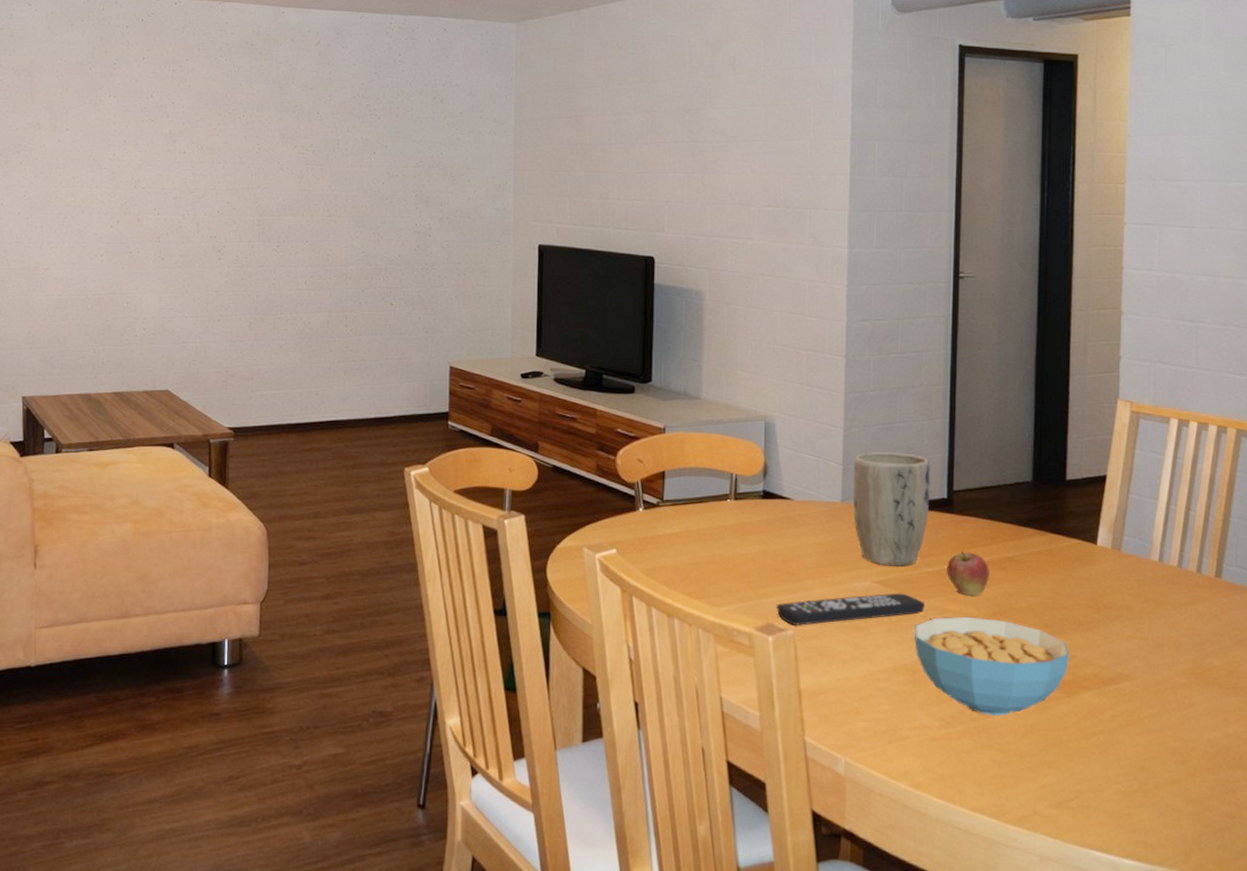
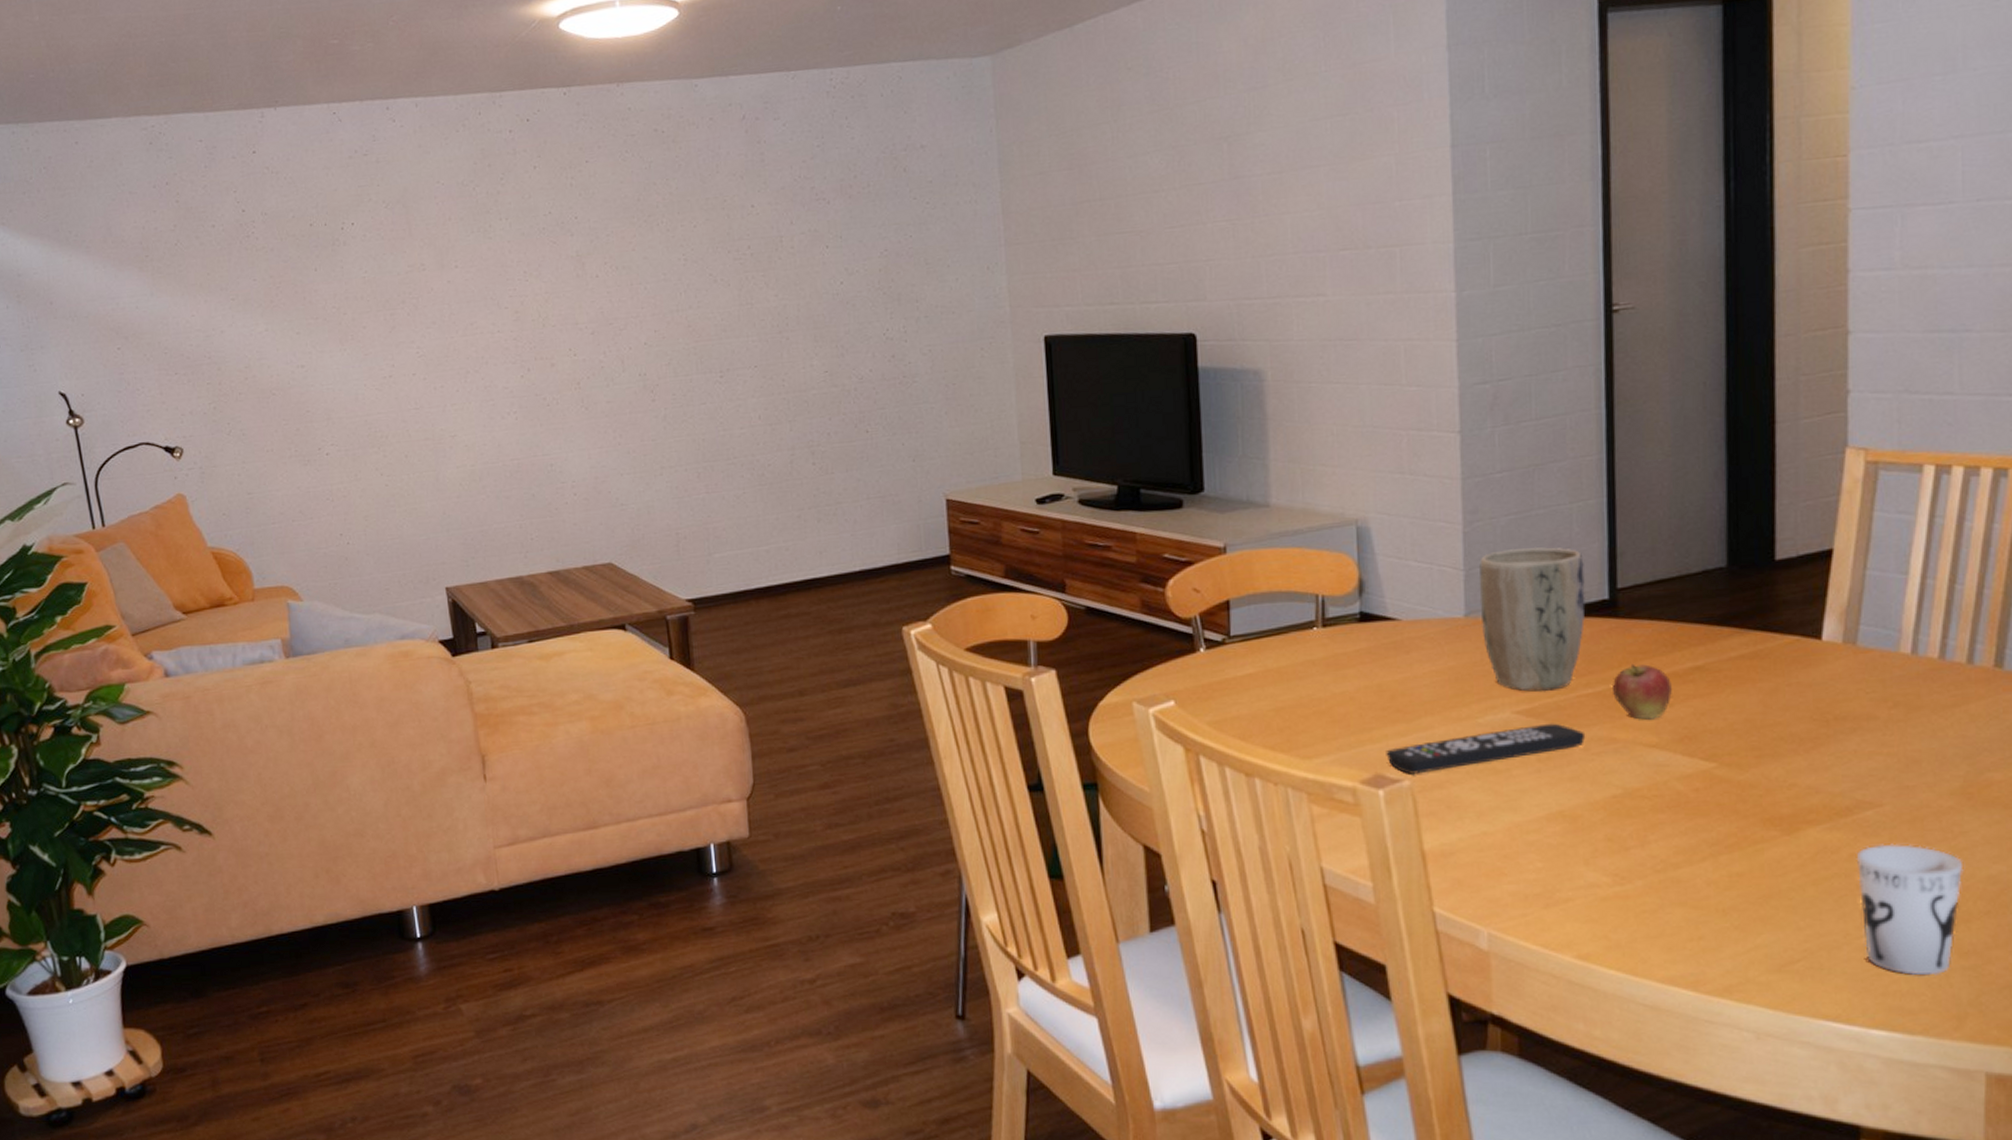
cereal bowl: present [915,616,1070,716] -> none [1572,745,1788,865]
cup: none [1116,709,1191,818] -> present [1856,843,1964,976]

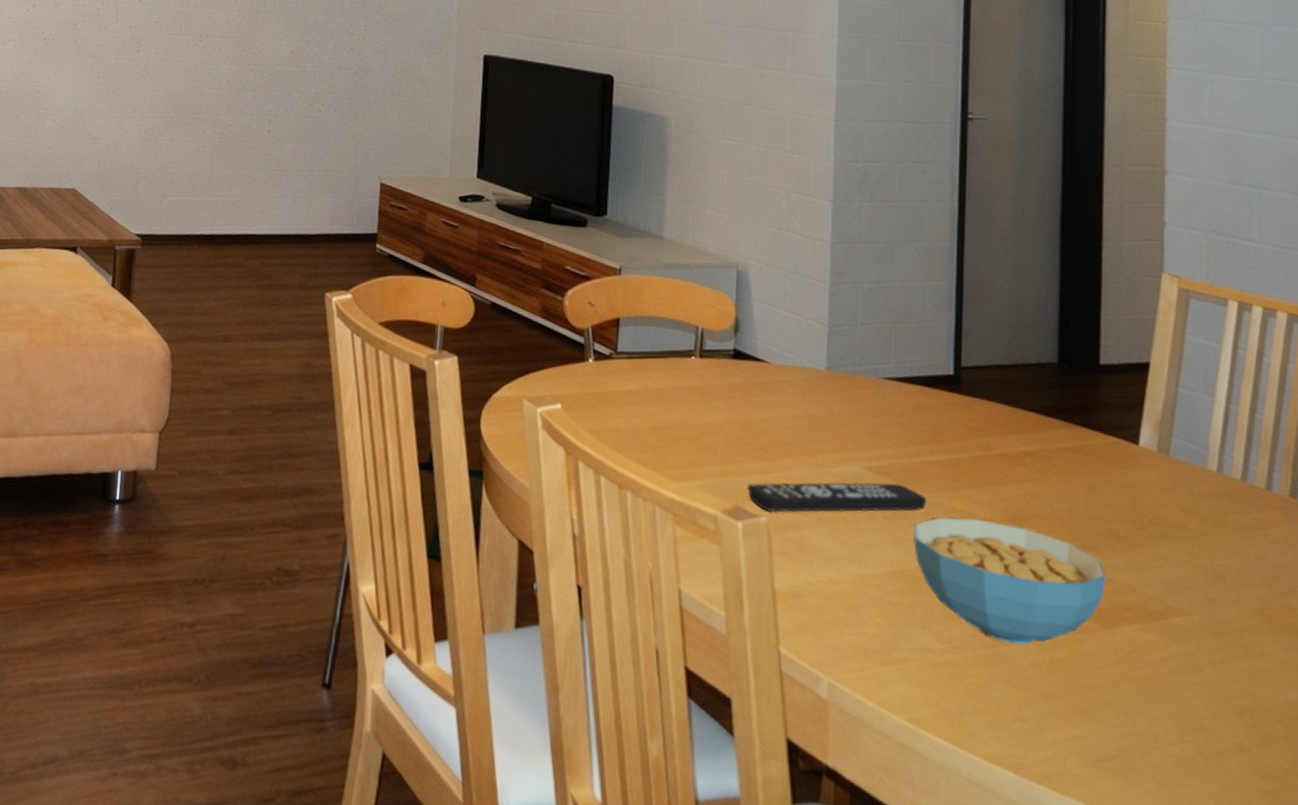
plant pot: present [1479,547,1586,692] -> none [840,314,933,453]
cereal bowl: none [1572,745,1788,865] -> present [914,517,1107,645]
fruit: present [1613,663,1672,720] -> none [954,439,1005,495]
cup: present [1856,843,1964,976] -> none [1166,652,1264,795]

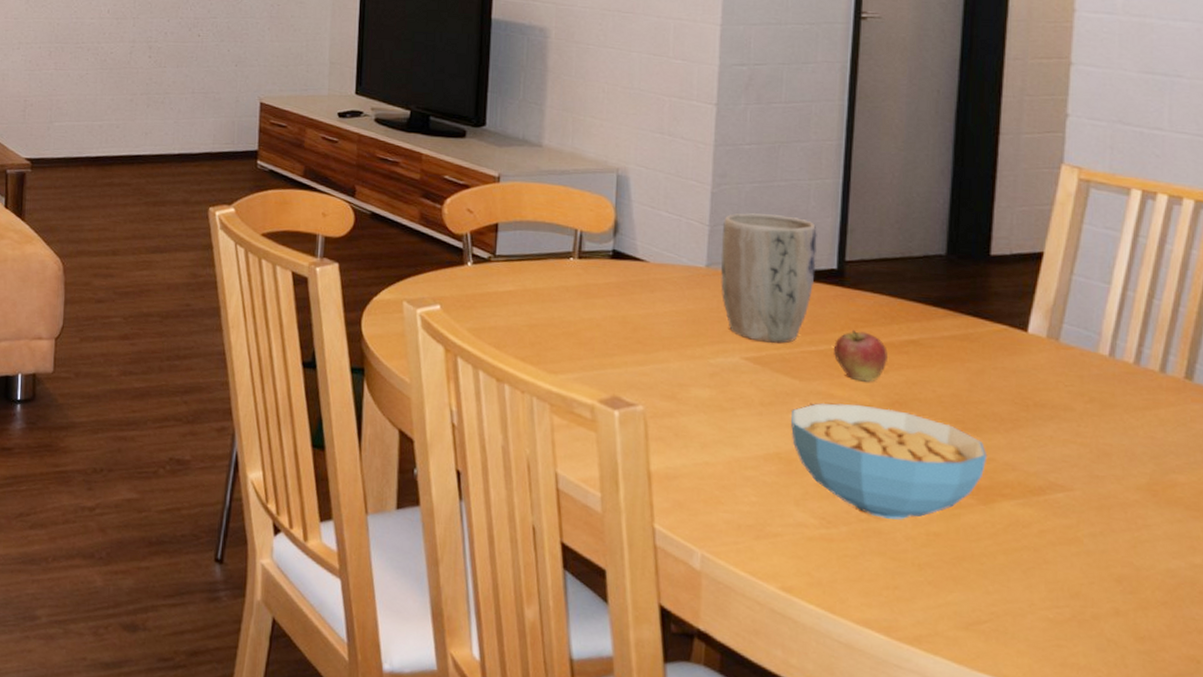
remote control: present [747,482,927,513] -> none [624,372,806,401]
plant pot: none [840,314,933,453] -> present [720,213,817,344]
fruit: none [954,439,1005,495] -> present [834,329,888,382]

